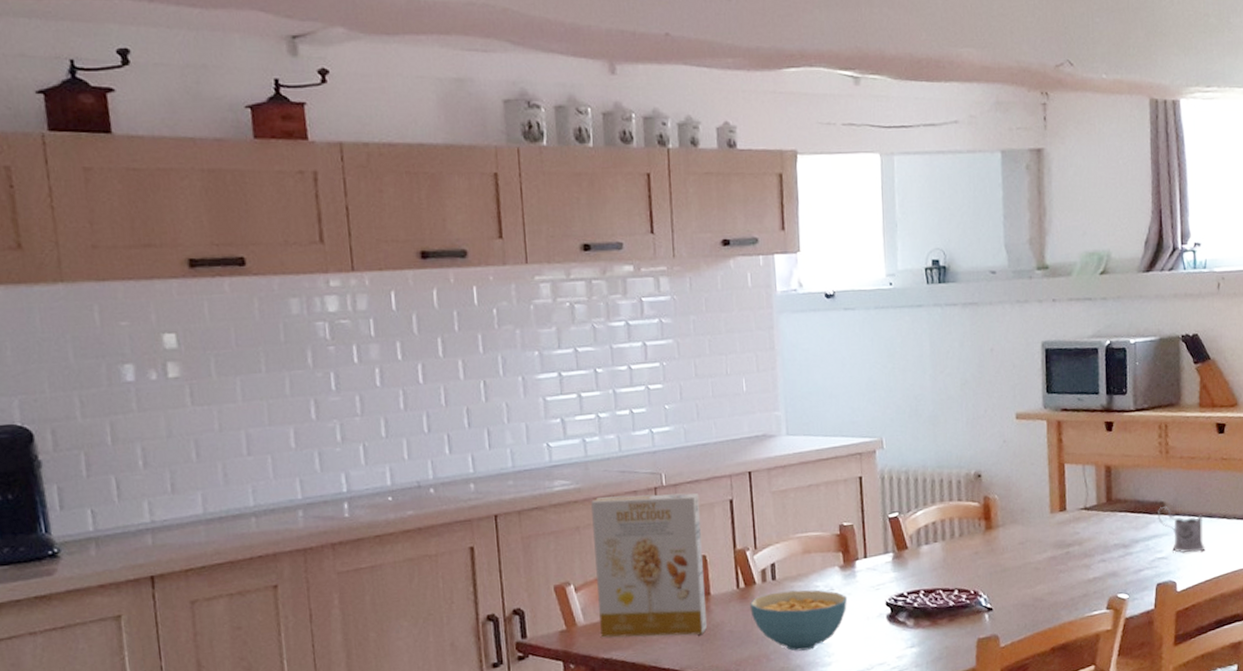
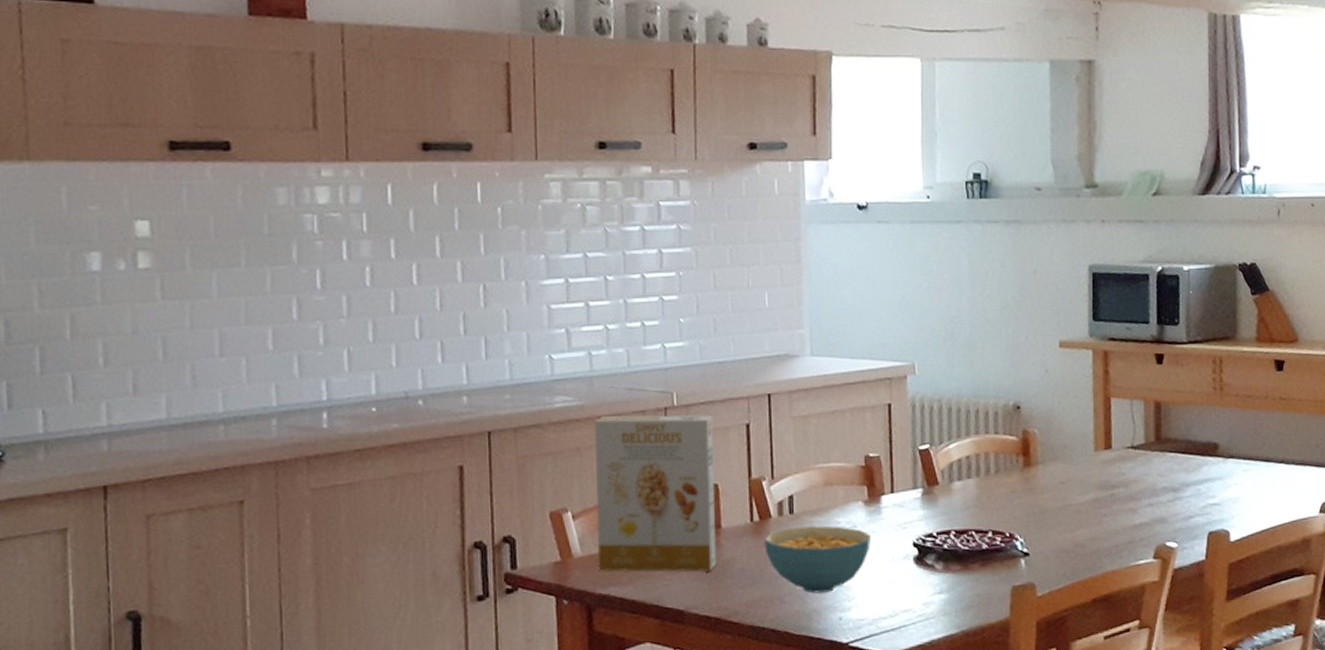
tea glass holder: present [1157,506,1205,554] -> none [1209,448,1261,500]

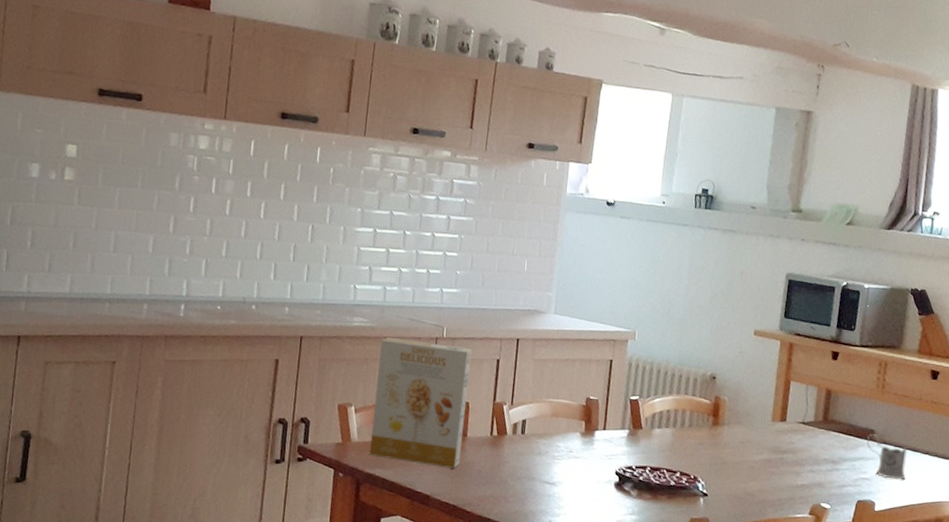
cereal bowl: present [764,525,872,594] -> none [498,444,584,500]
tea glass holder: none [1209,448,1261,500] -> present [866,434,907,480]

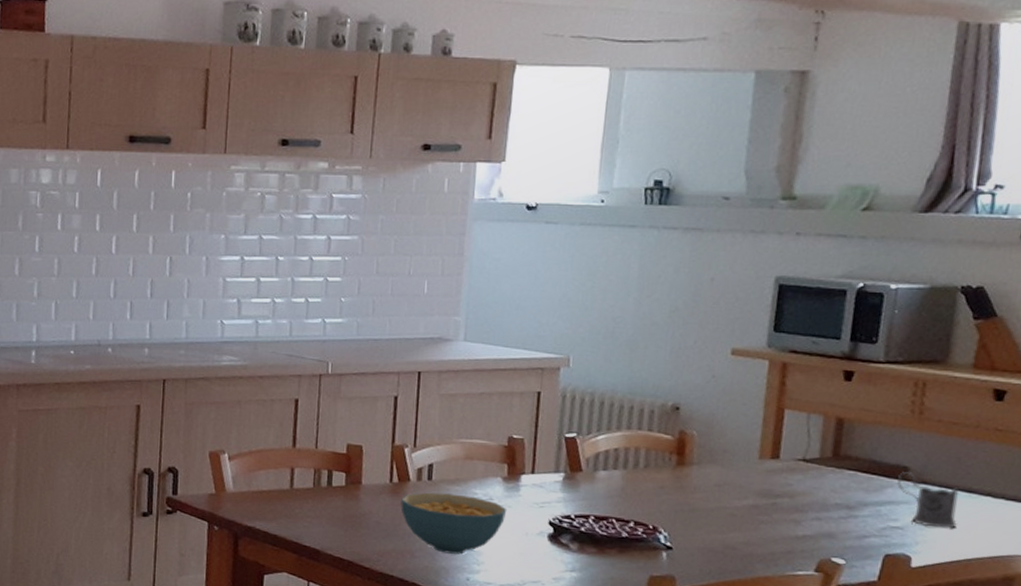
cereal box: present [369,337,473,468] -> none [248,376,364,520]
cereal bowl: none [498,444,584,500] -> present [400,492,507,554]

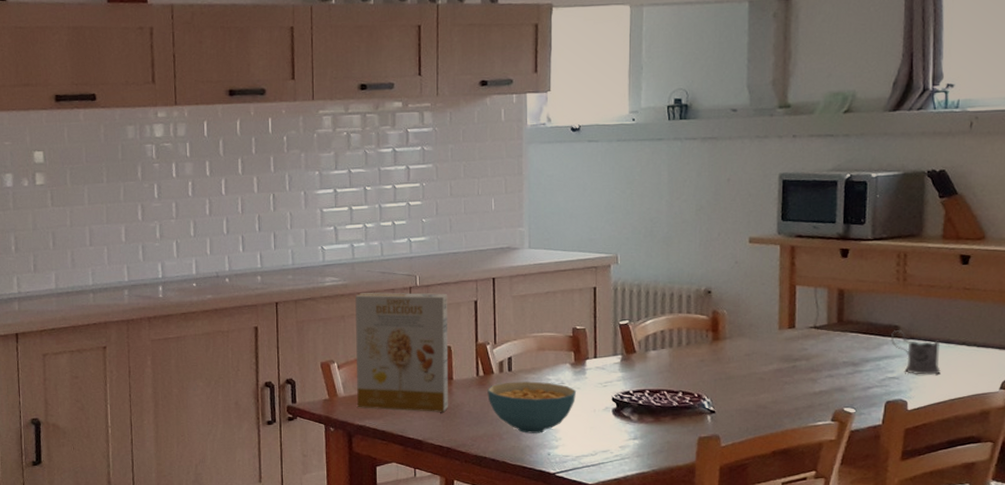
cereal box: none [248,376,364,520] -> present [355,292,449,412]

